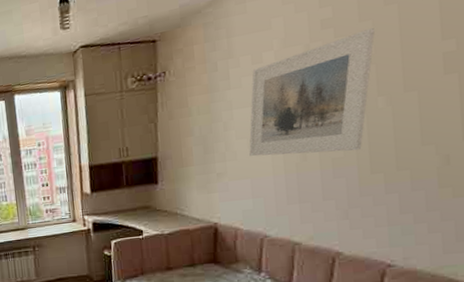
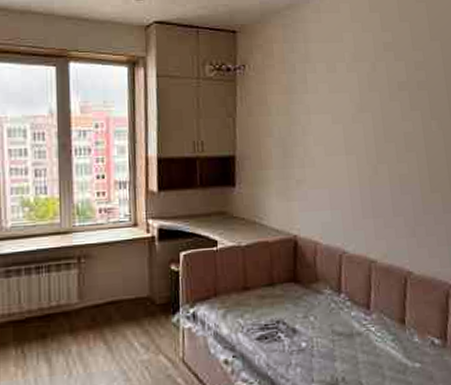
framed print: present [249,28,375,157] -> none [326,58,425,169]

